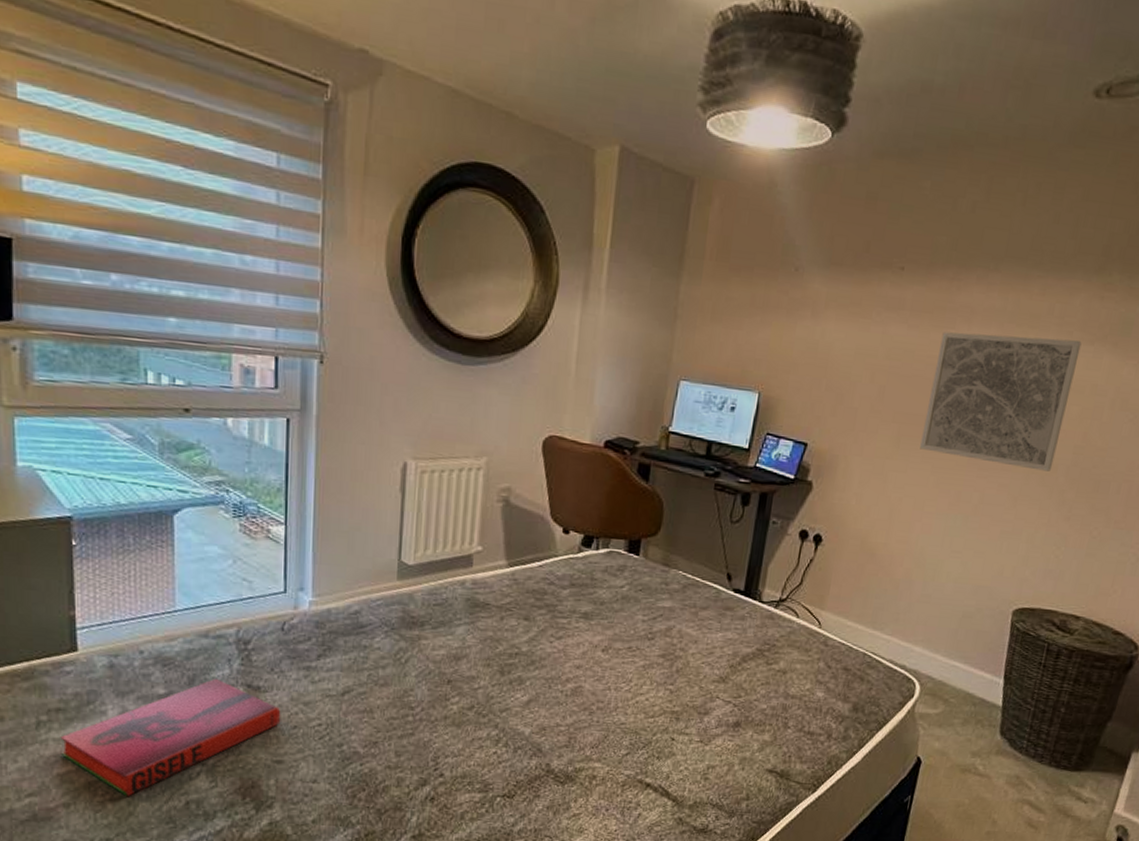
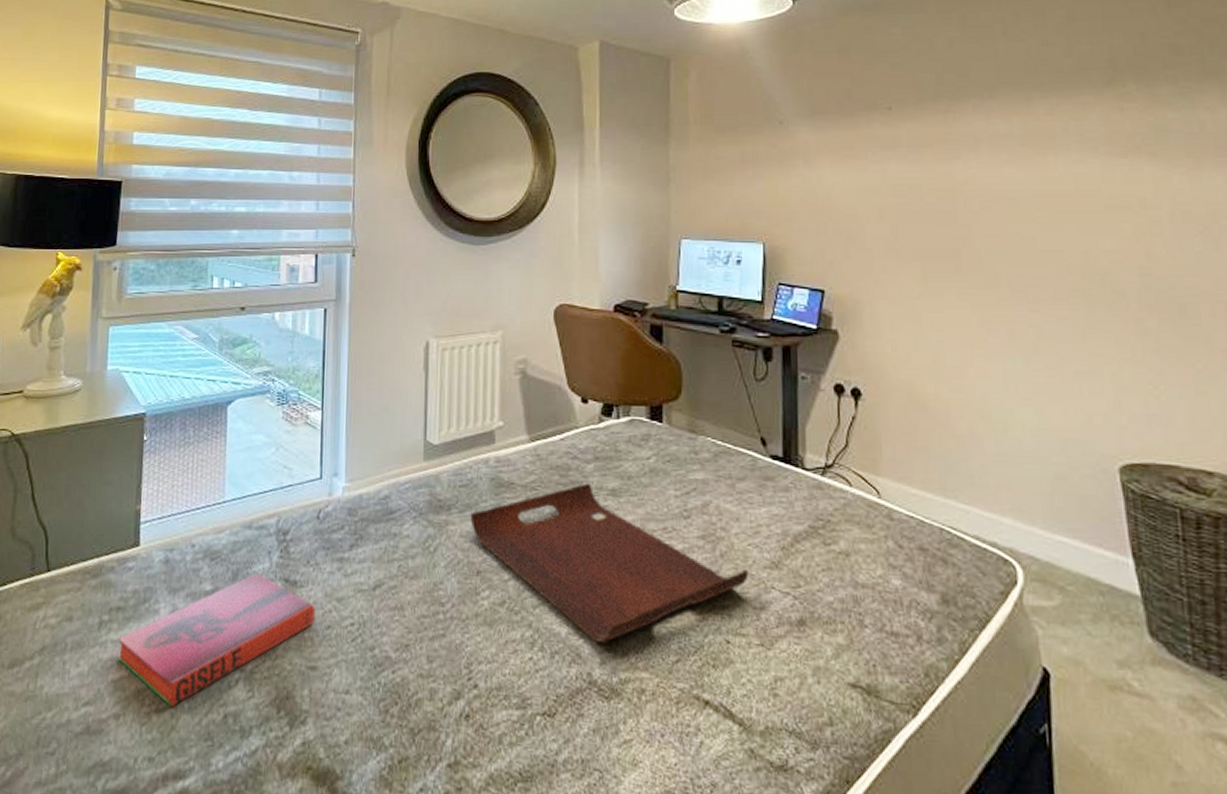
serving tray: none [443,606,700,740] -> present [470,483,750,643]
wall art: present [920,332,1082,472] -> none [948,155,1119,298]

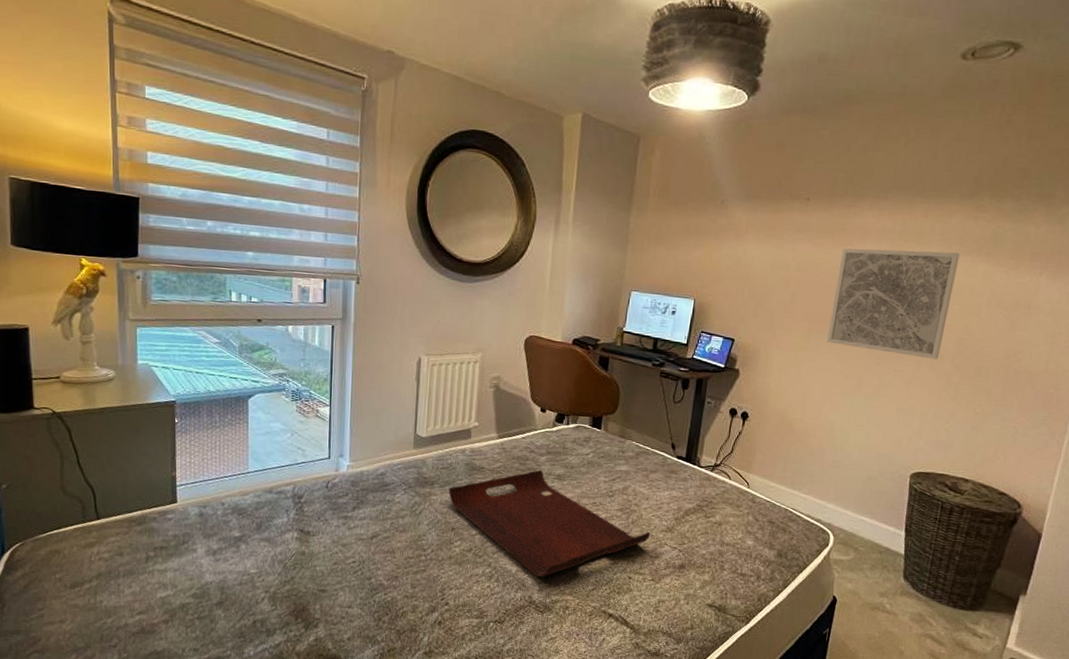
hardback book: present [116,572,316,708] -> none [163,524,325,617]
wall art: none [948,155,1119,298] -> present [827,248,960,359]

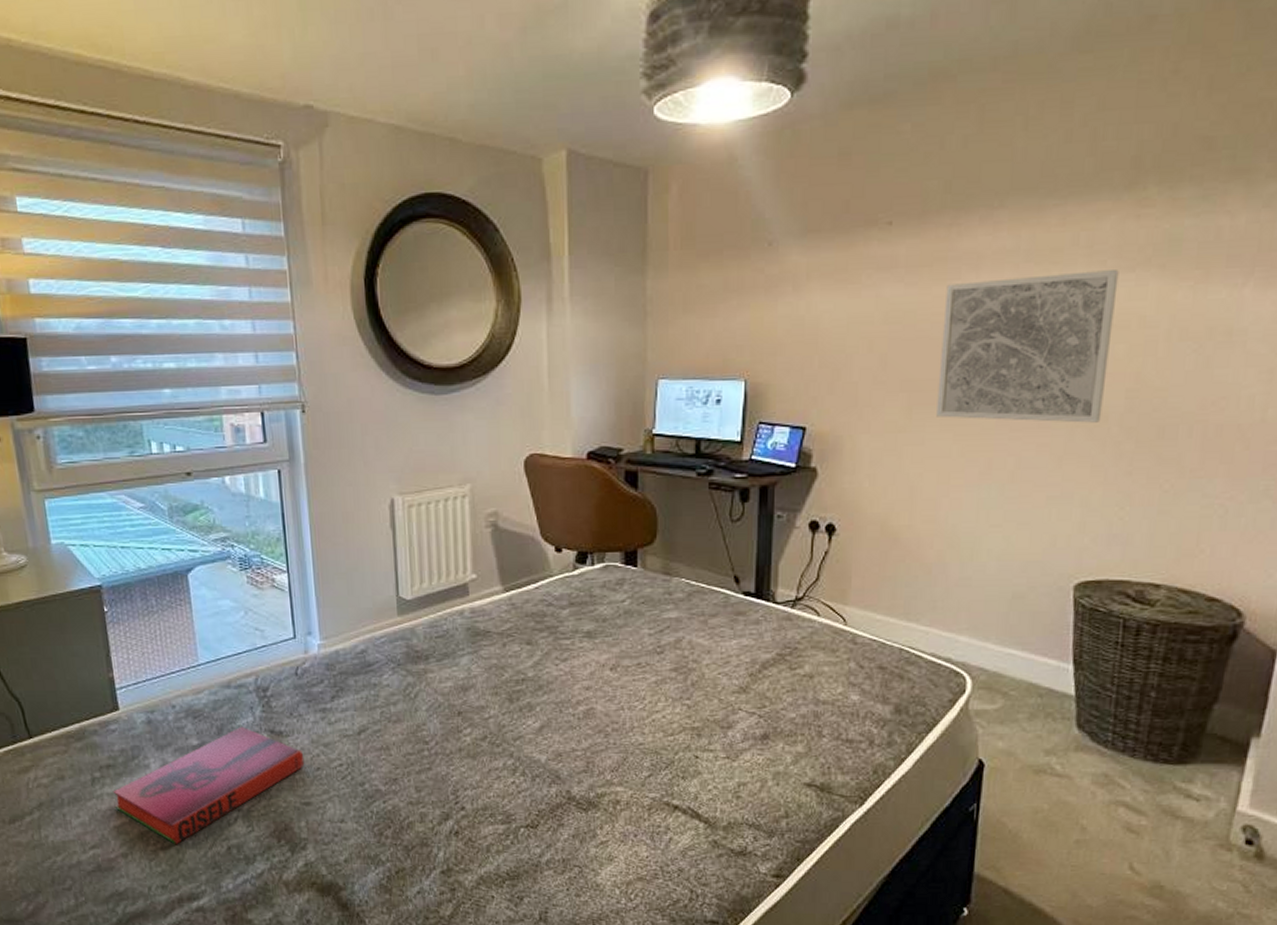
hardback book: none [163,524,325,617] -> present [113,726,305,845]
serving tray: present [448,470,651,577] -> none [448,627,719,765]

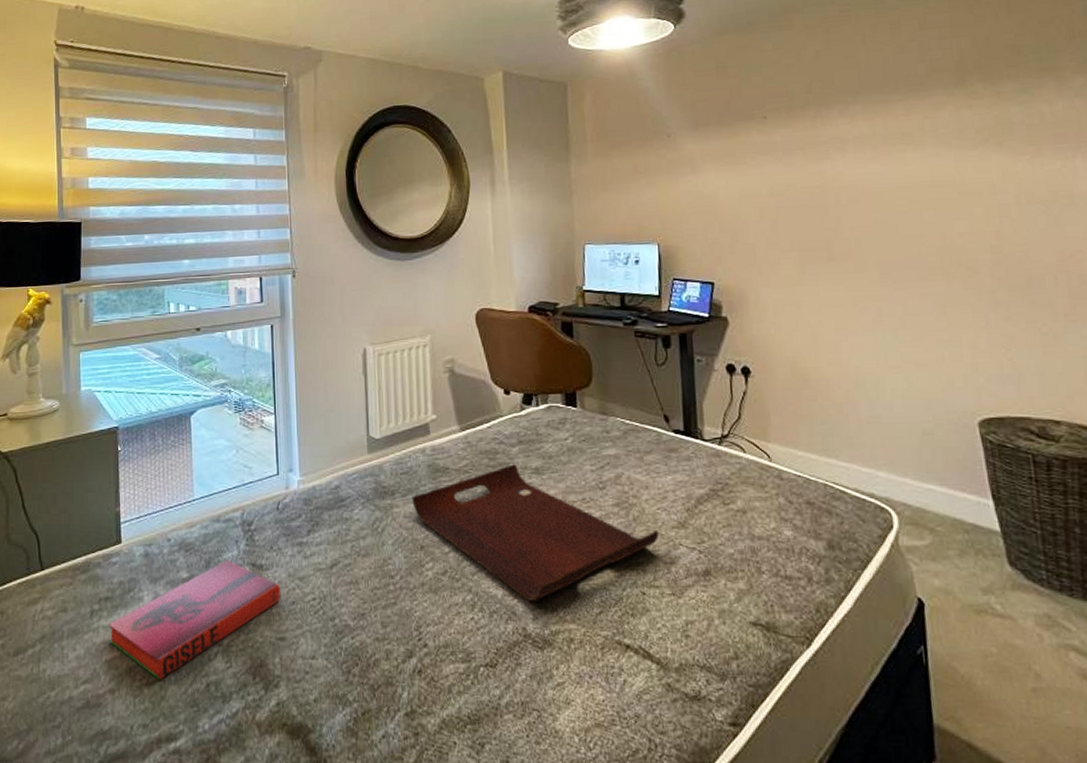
serving tray: none [448,627,719,765] -> present [412,464,660,601]
wall art: present [936,270,1119,423] -> none [819,148,973,275]

